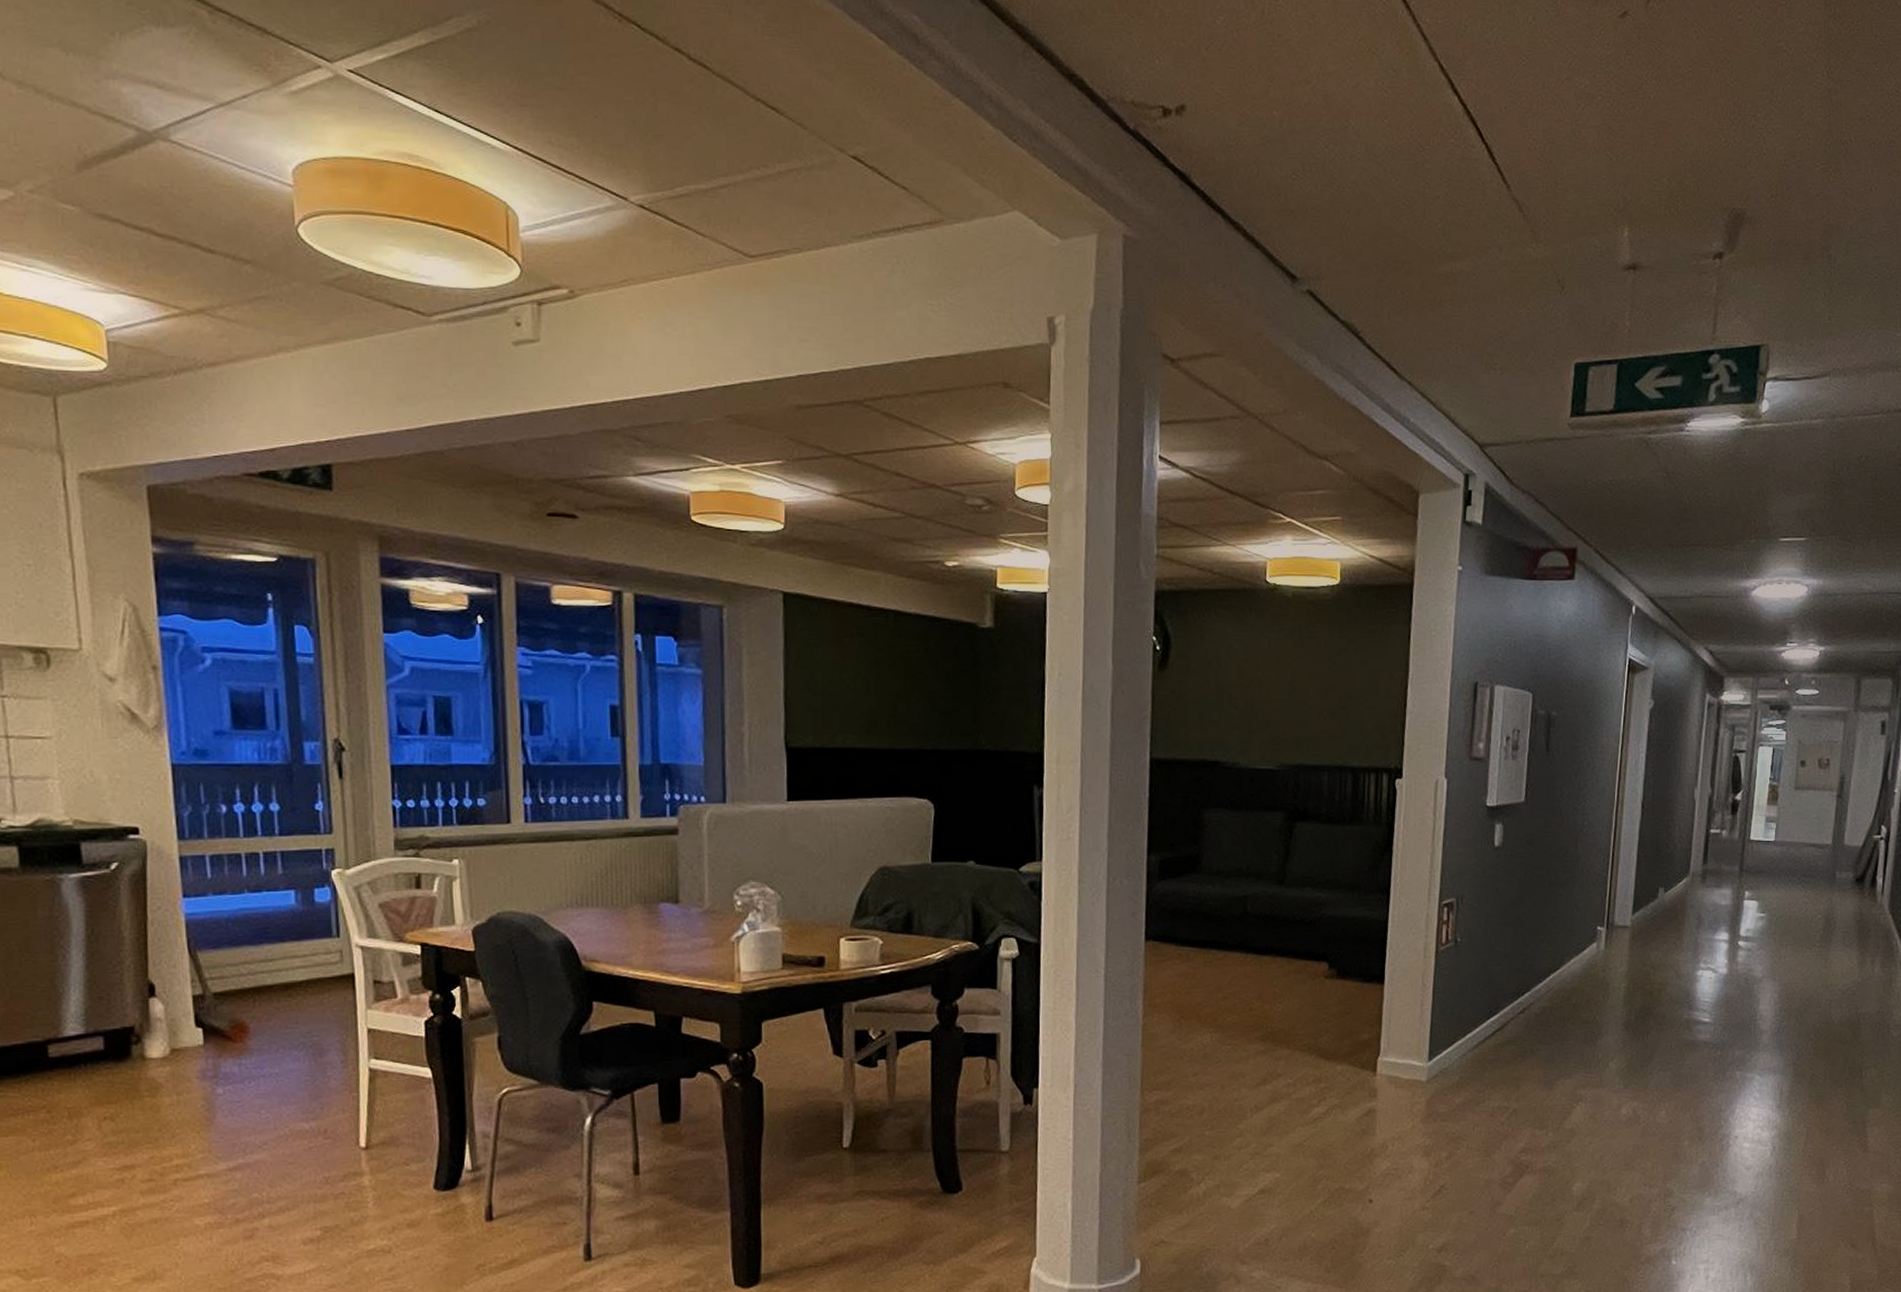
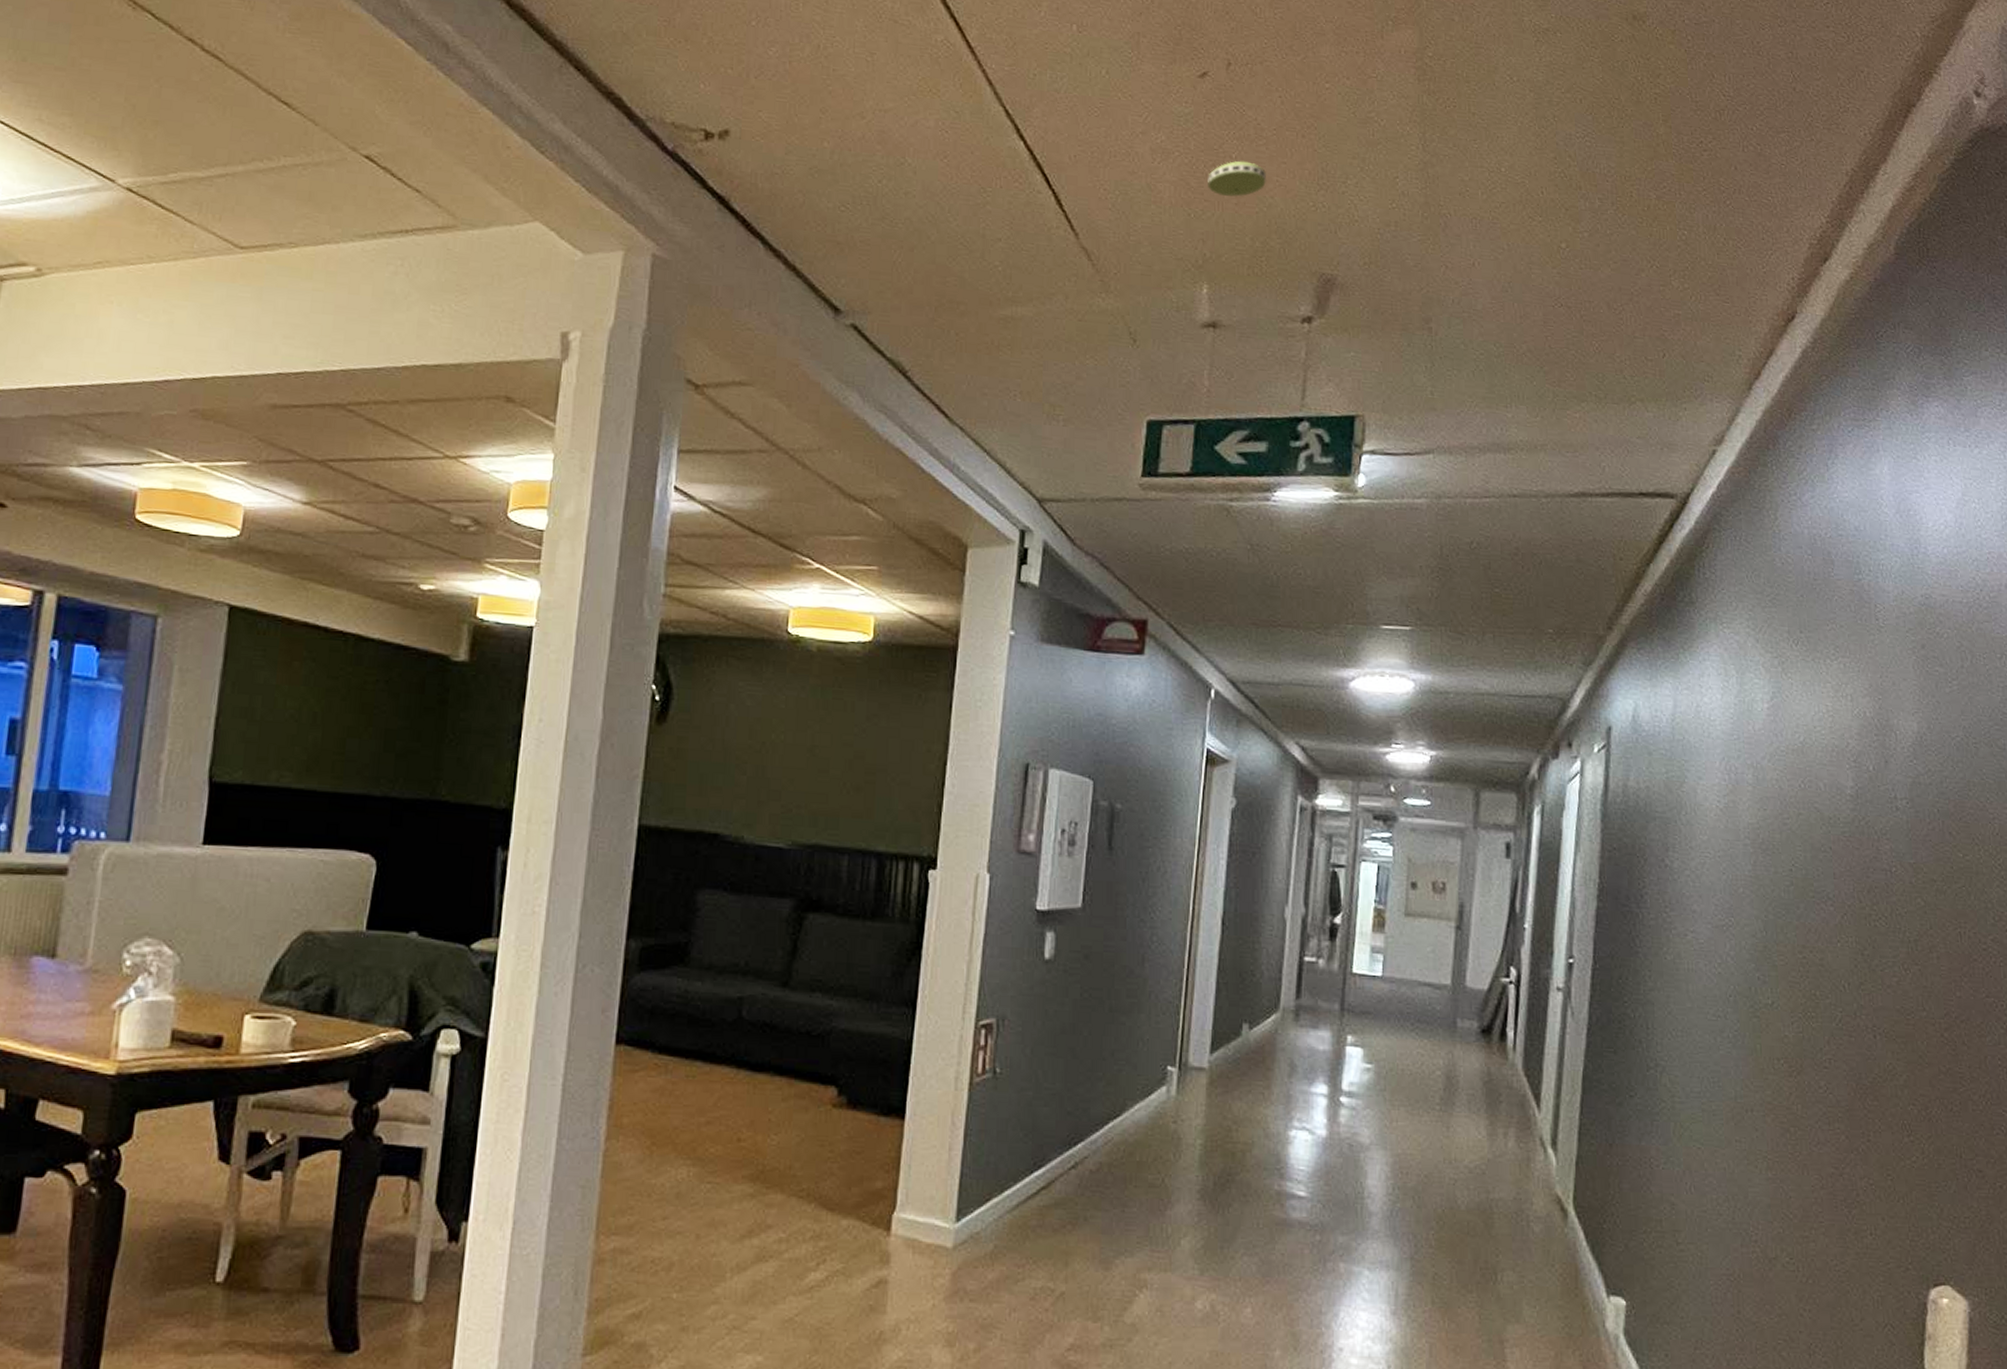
smoke detector: none [1628,101,1683,138] -> present [1208,161,1267,197]

